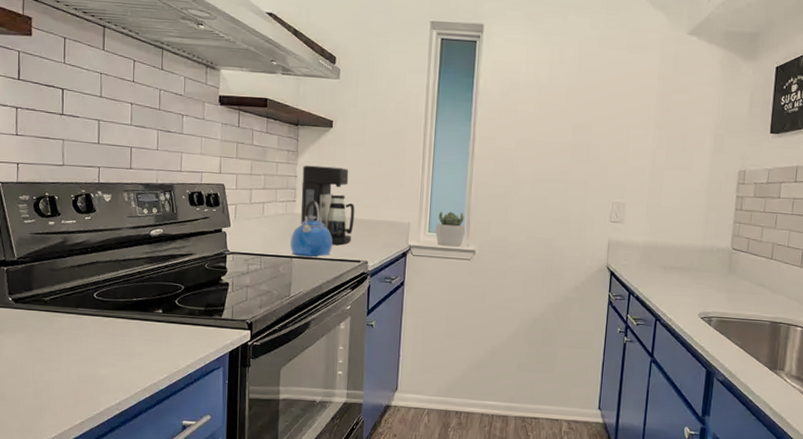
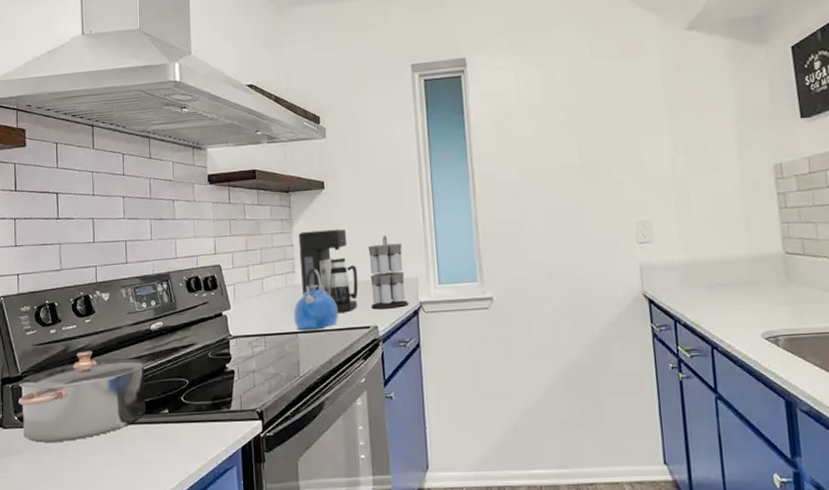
cooking pot: none [13,246,144,327] -> present [18,351,147,443]
spice rack: none [363,180,399,249] -> present [368,235,408,310]
succulent plant: present [435,211,466,248] -> none [445,258,479,298]

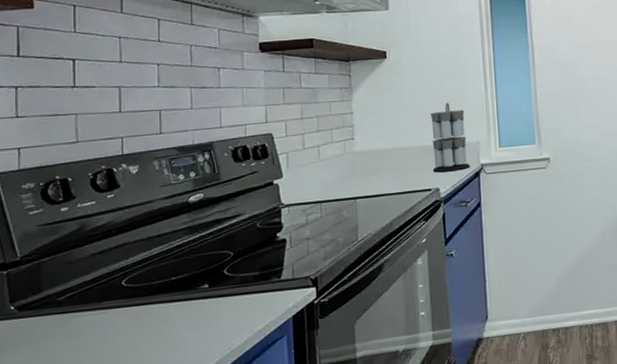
cooking pot: present [18,351,147,443] -> none [16,228,183,333]
kettle: present [293,267,338,331] -> none [352,134,399,196]
coffee maker: present [298,229,359,313] -> none [358,97,420,178]

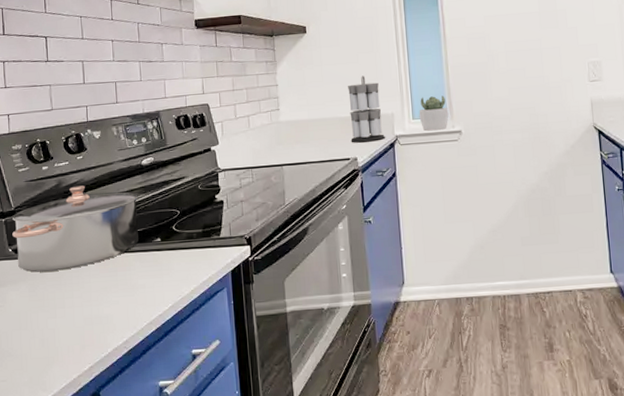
cooking pot: none [16,228,183,333] -> present [12,185,139,273]
succulent plant: none [506,122,537,160] -> present [419,95,449,132]

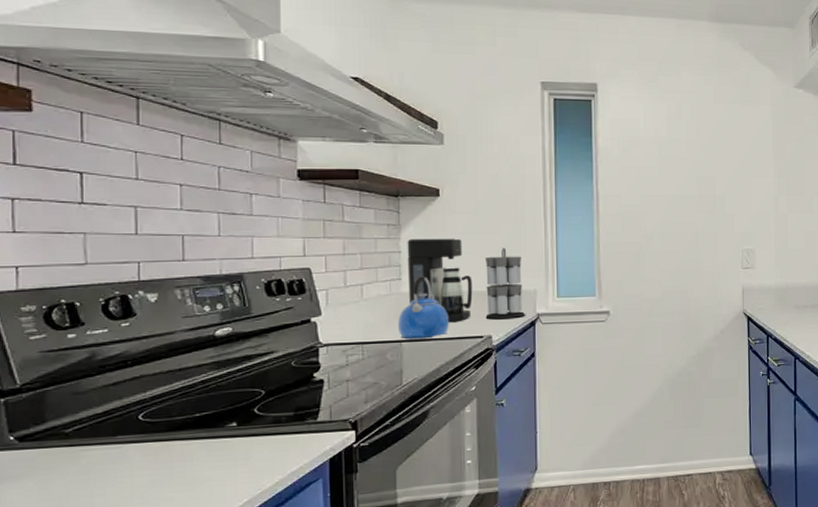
cooking pot: present [12,185,139,273] -> none [16,359,208,466]
kettle: none [278,105,321,163] -> present [397,275,449,339]
coffee maker: none [282,70,339,147] -> present [407,238,473,323]
succulent plant: present [419,95,449,132] -> none [564,274,597,311]

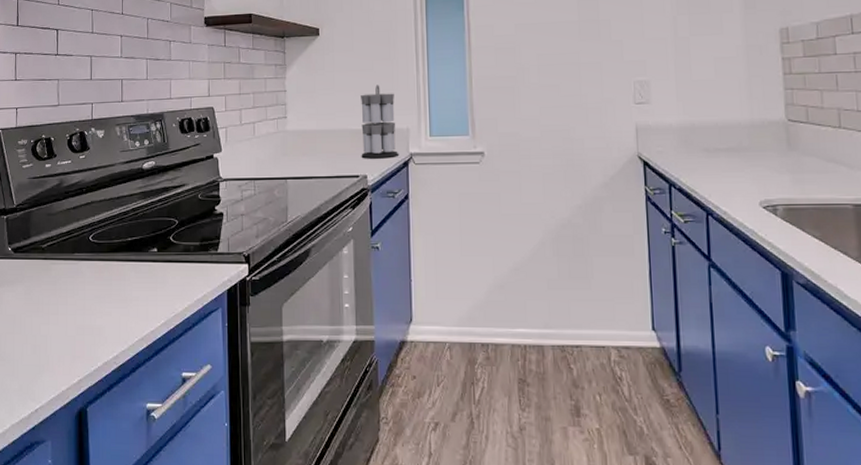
kettle: present [397,275,449,339] -> none [283,114,328,177]
coffee maker: present [407,238,473,323] -> none [291,76,349,161]

